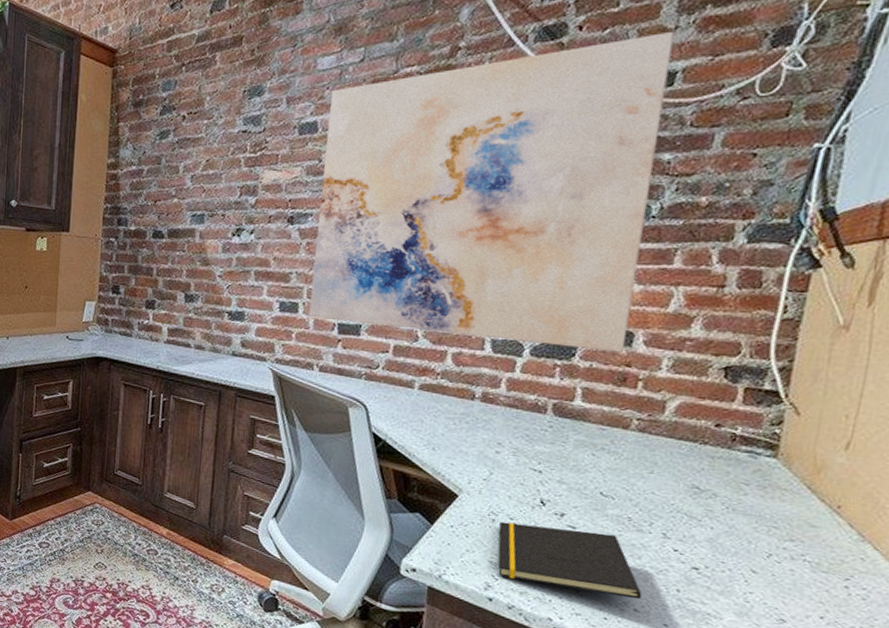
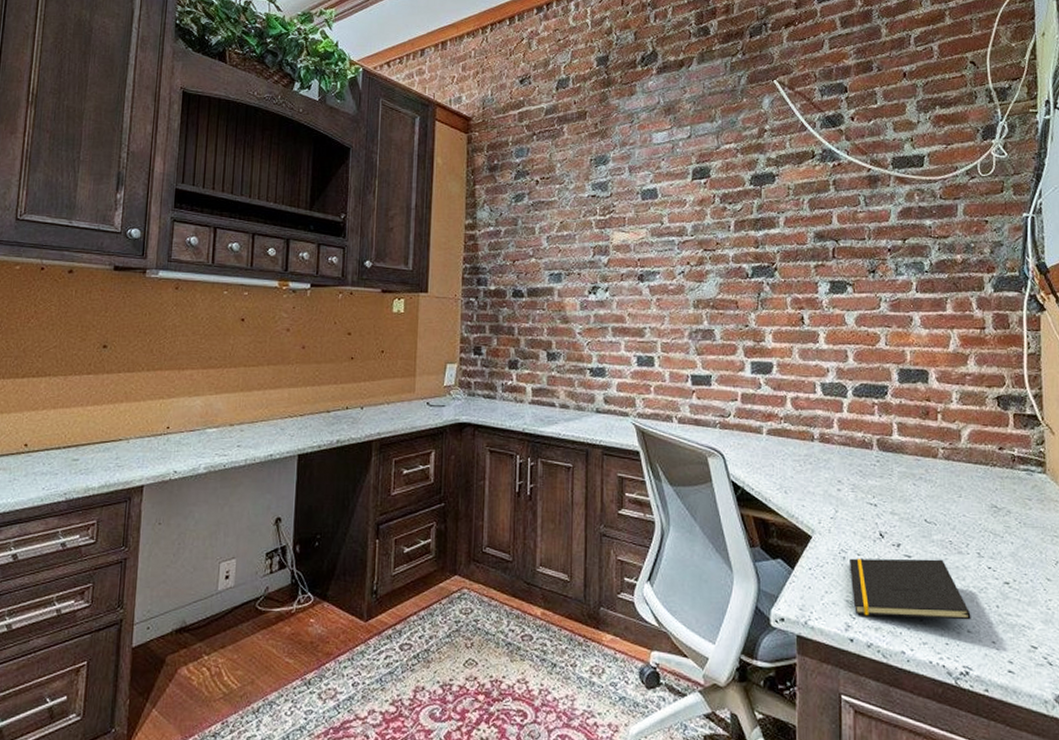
wall art: present [309,31,674,352] -> none [664,124,923,389]

